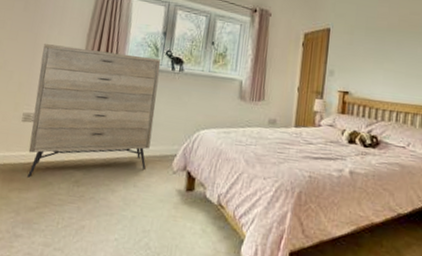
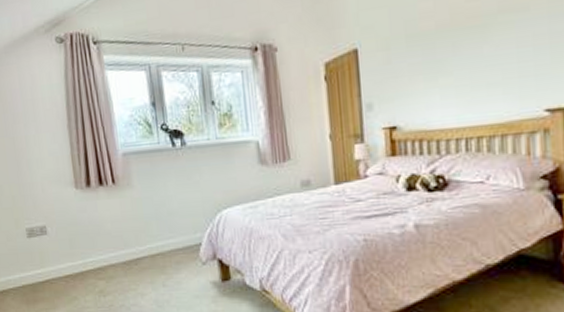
dresser: present [27,44,161,178] -> none [24,136,171,295]

